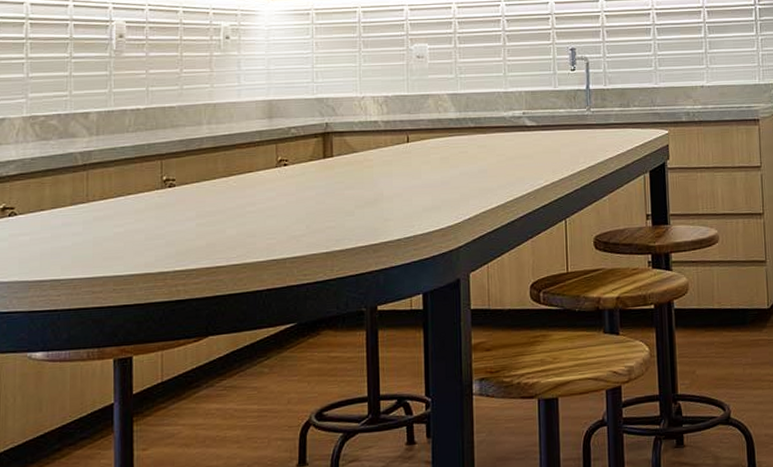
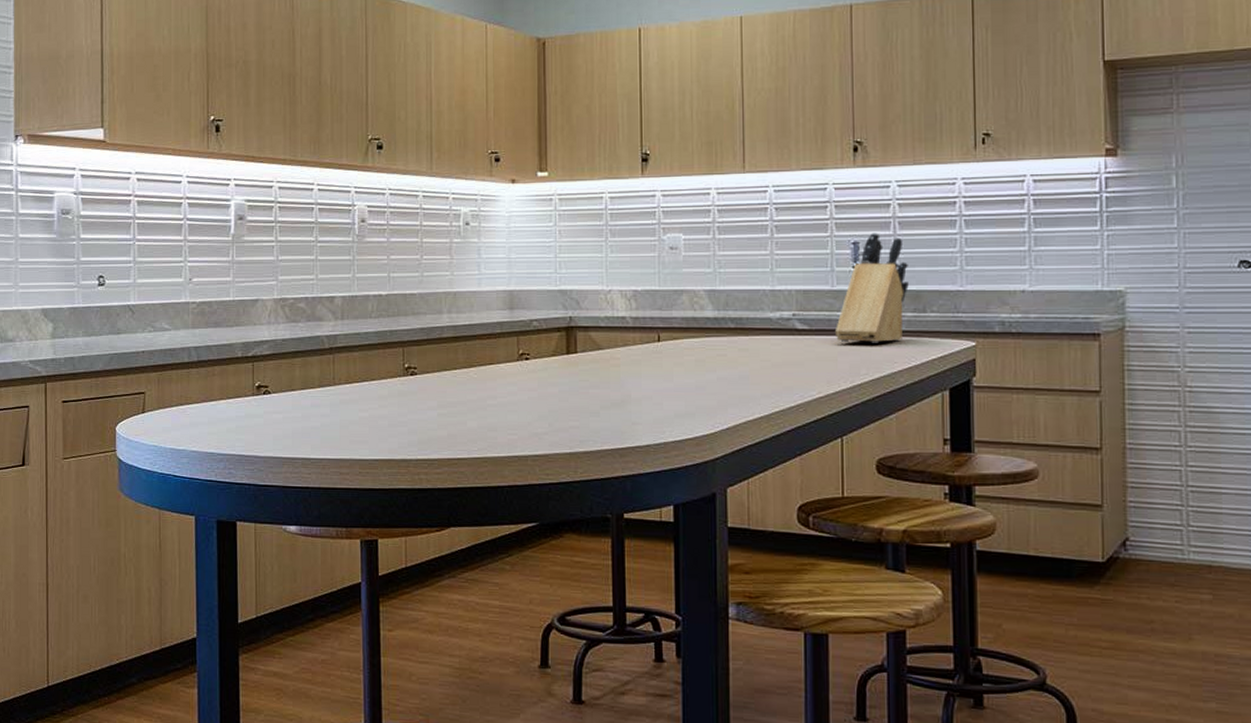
knife block: none [557,40,616,135] -> present [834,233,909,343]

